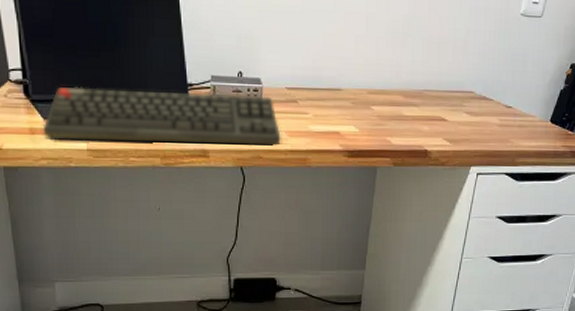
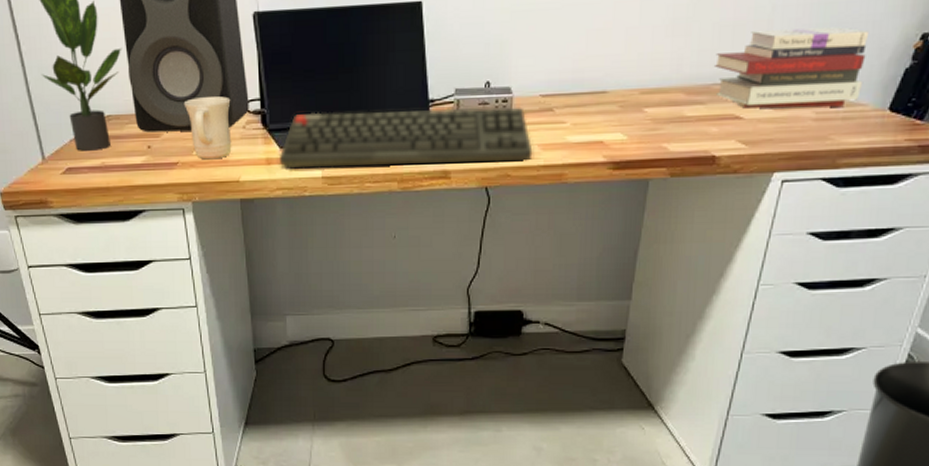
books: none [424,49,536,116] -> present [713,27,870,109]

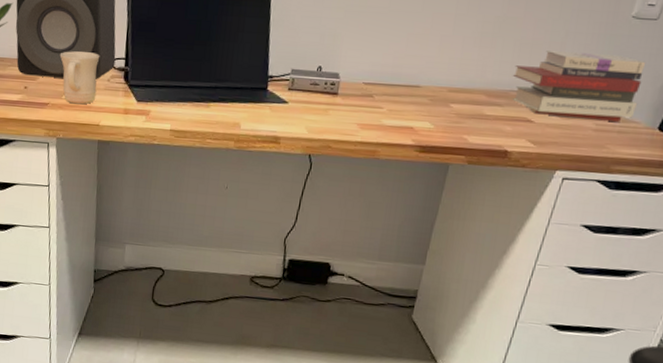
computer keyboard: present [280,107,533,168] -> none [136,74,353,137]

